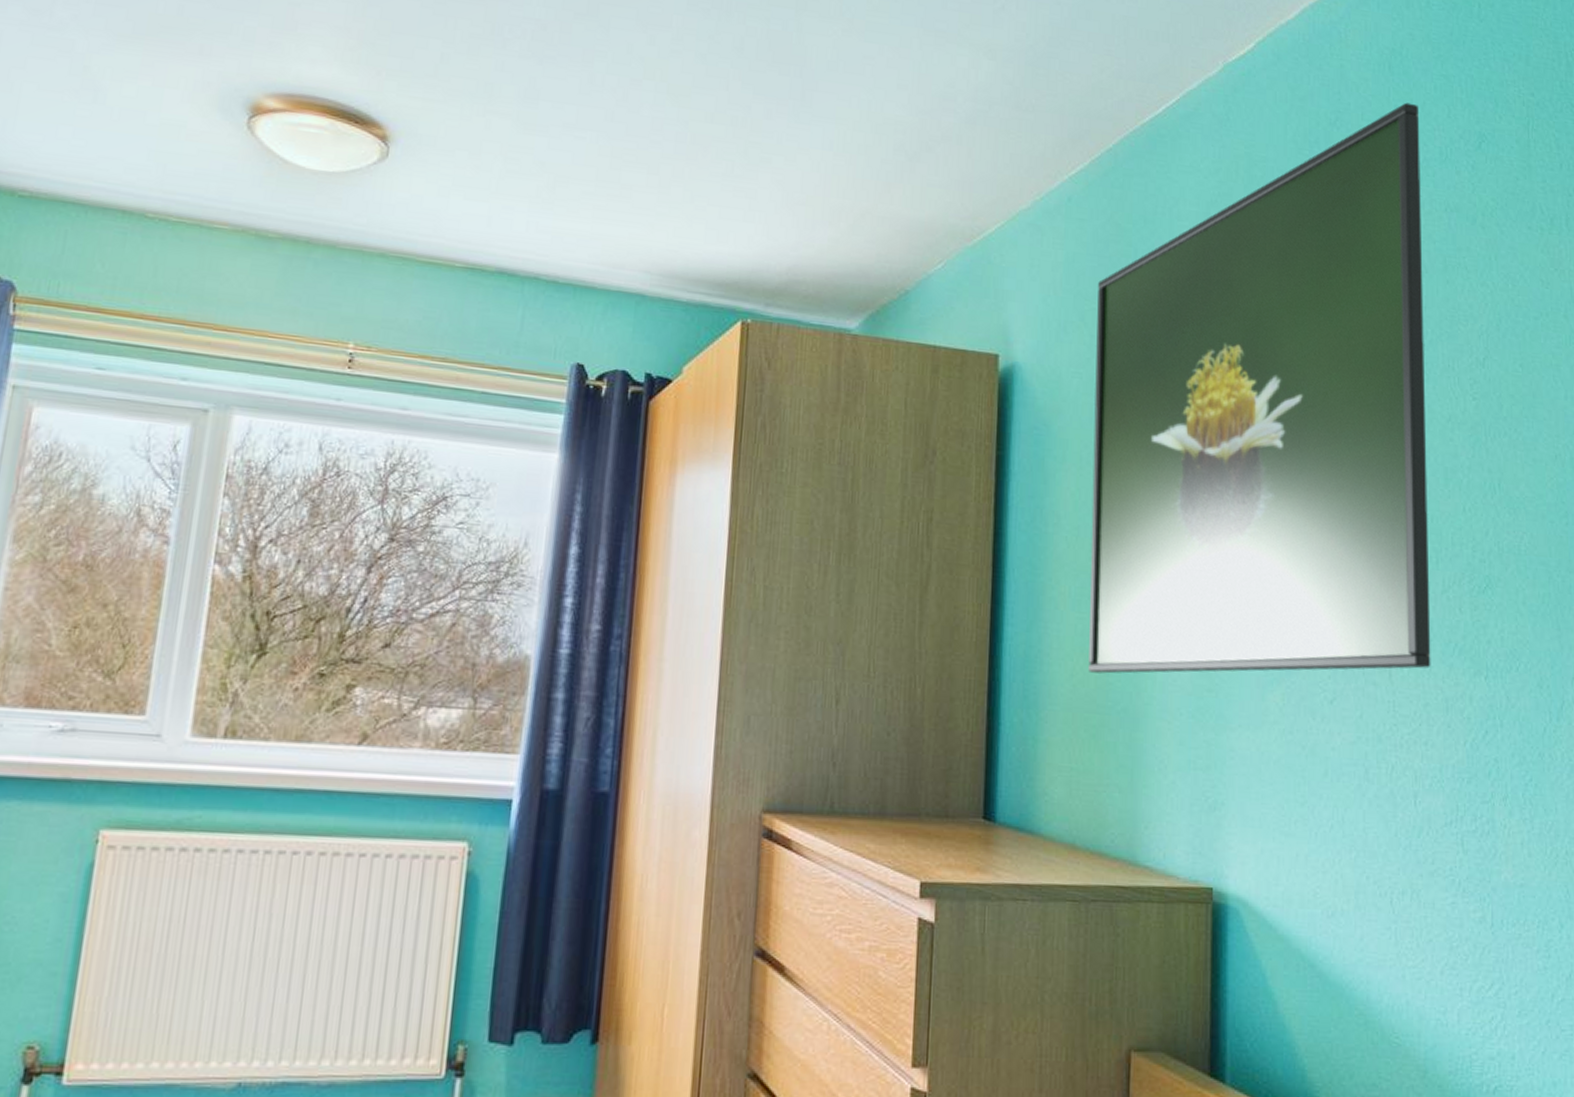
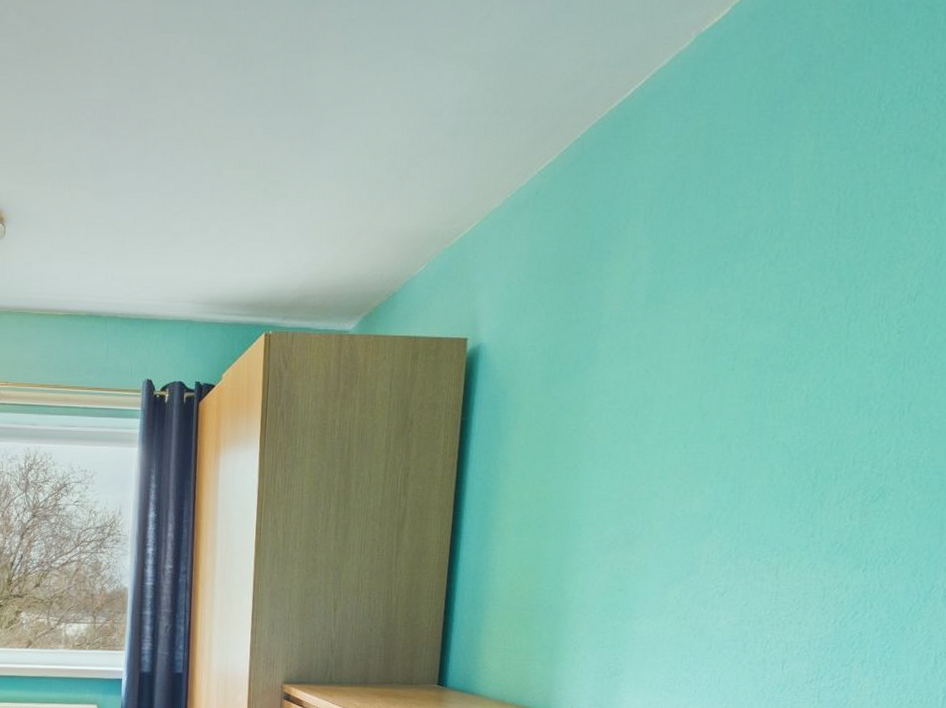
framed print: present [1088,102,1431,674] -> none [524,43,896,581]

